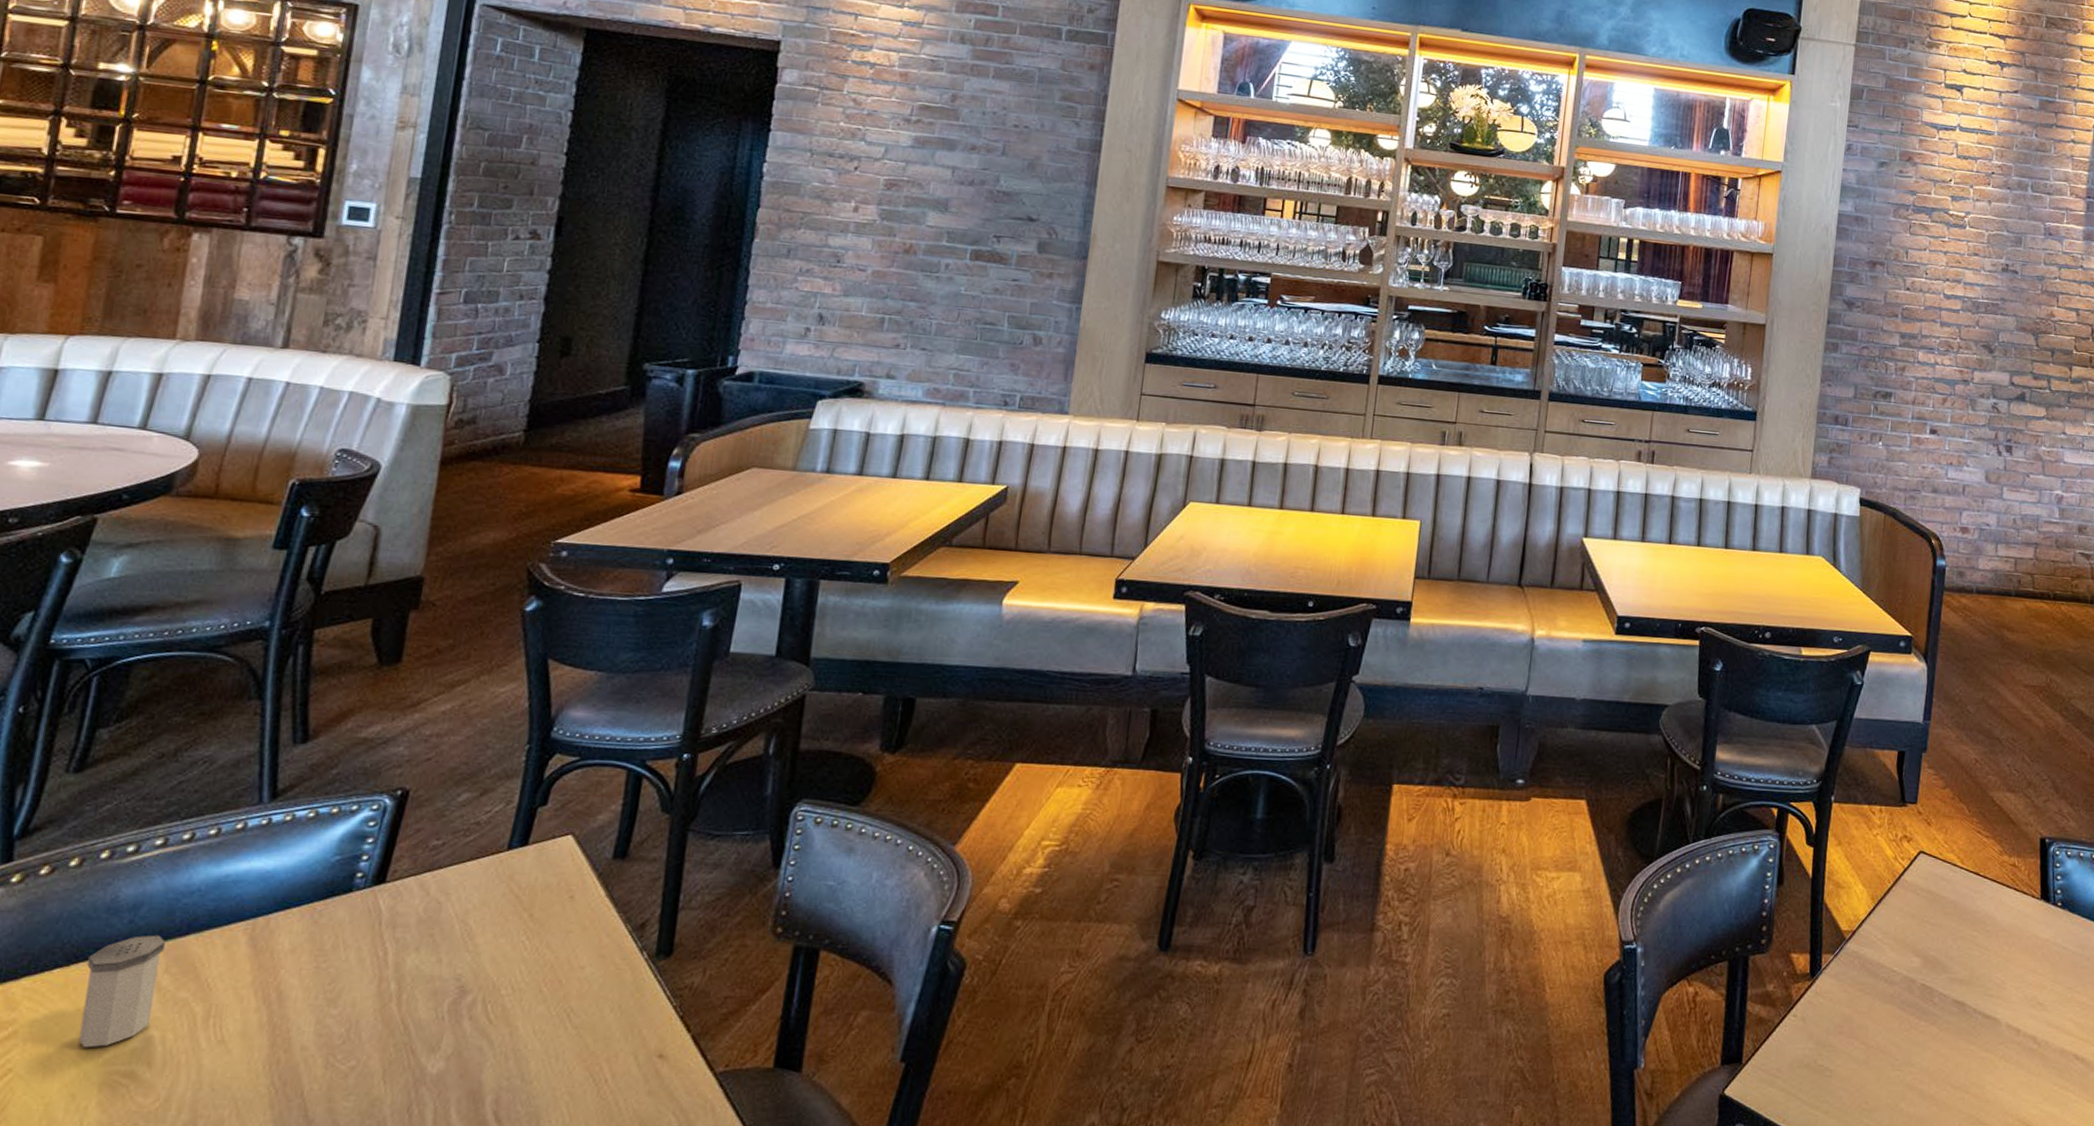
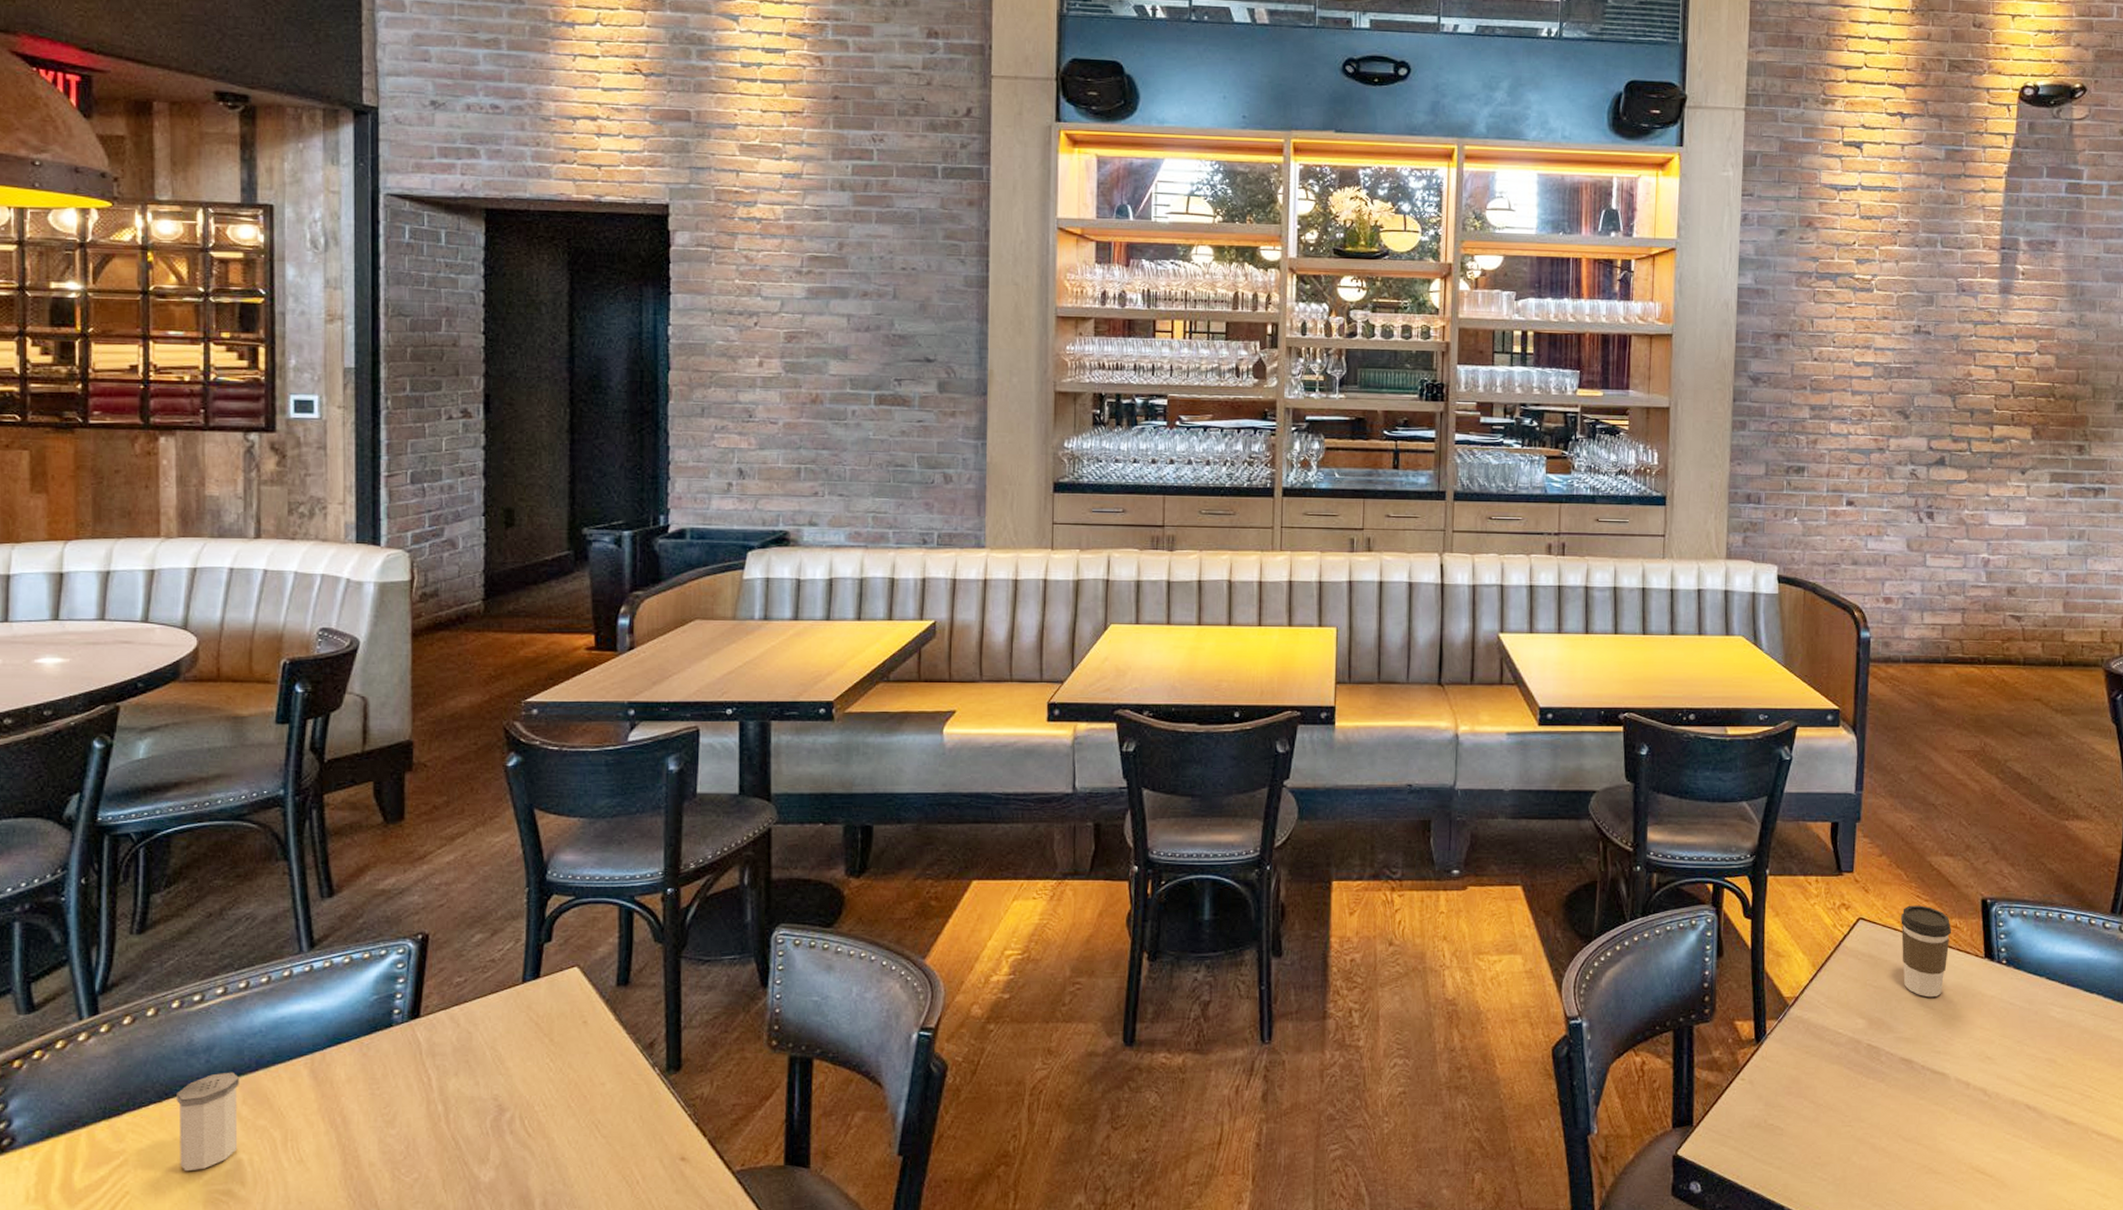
coffee cup: none [1960,841,2010,938] -> present [1901,905,1952,998]

